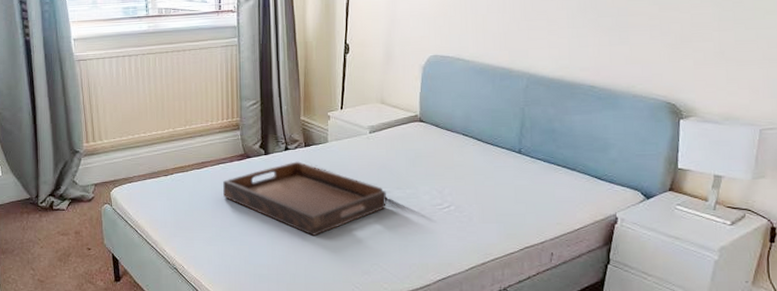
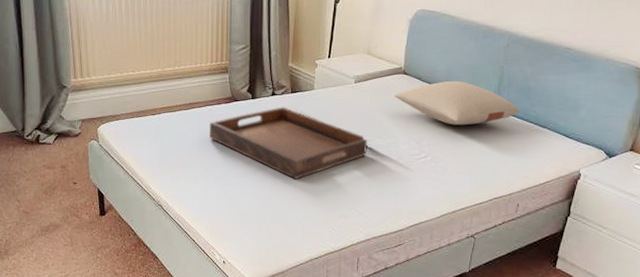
pillow: none [411,125,546,172] -> present [394,80,520,126]

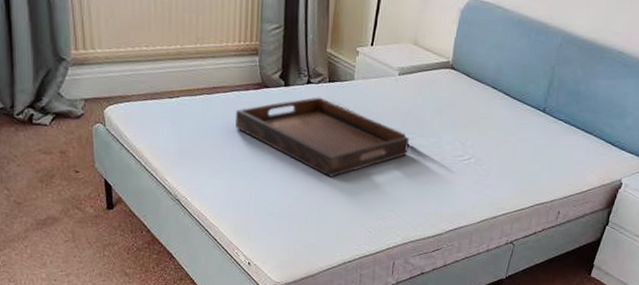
pillow: present [394,80,520,126] -> none [439,79,568,128]

